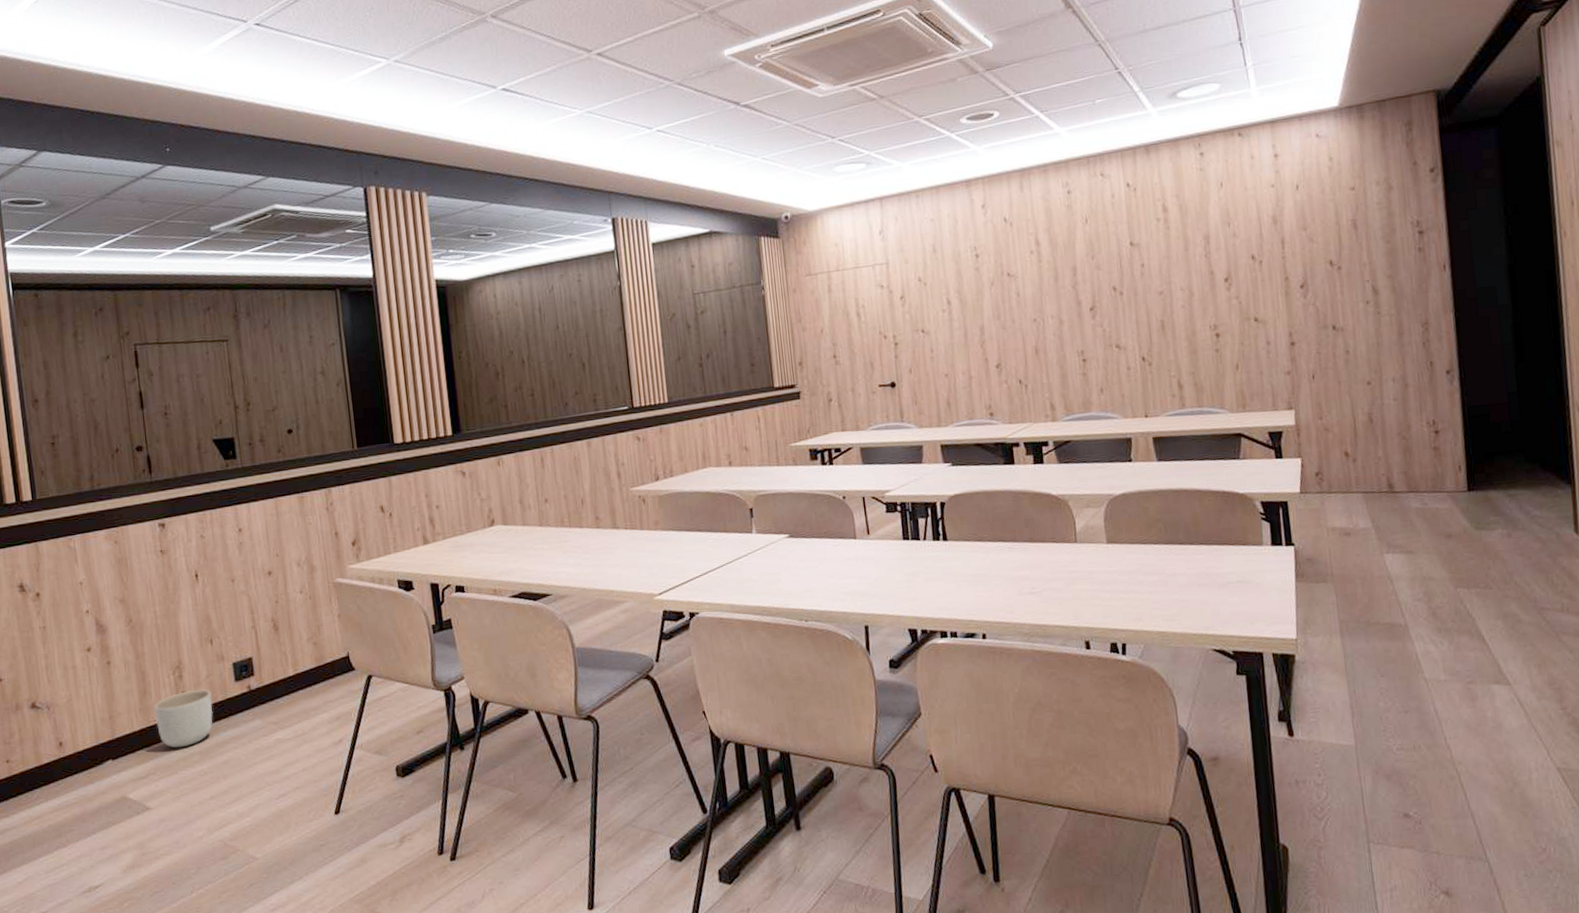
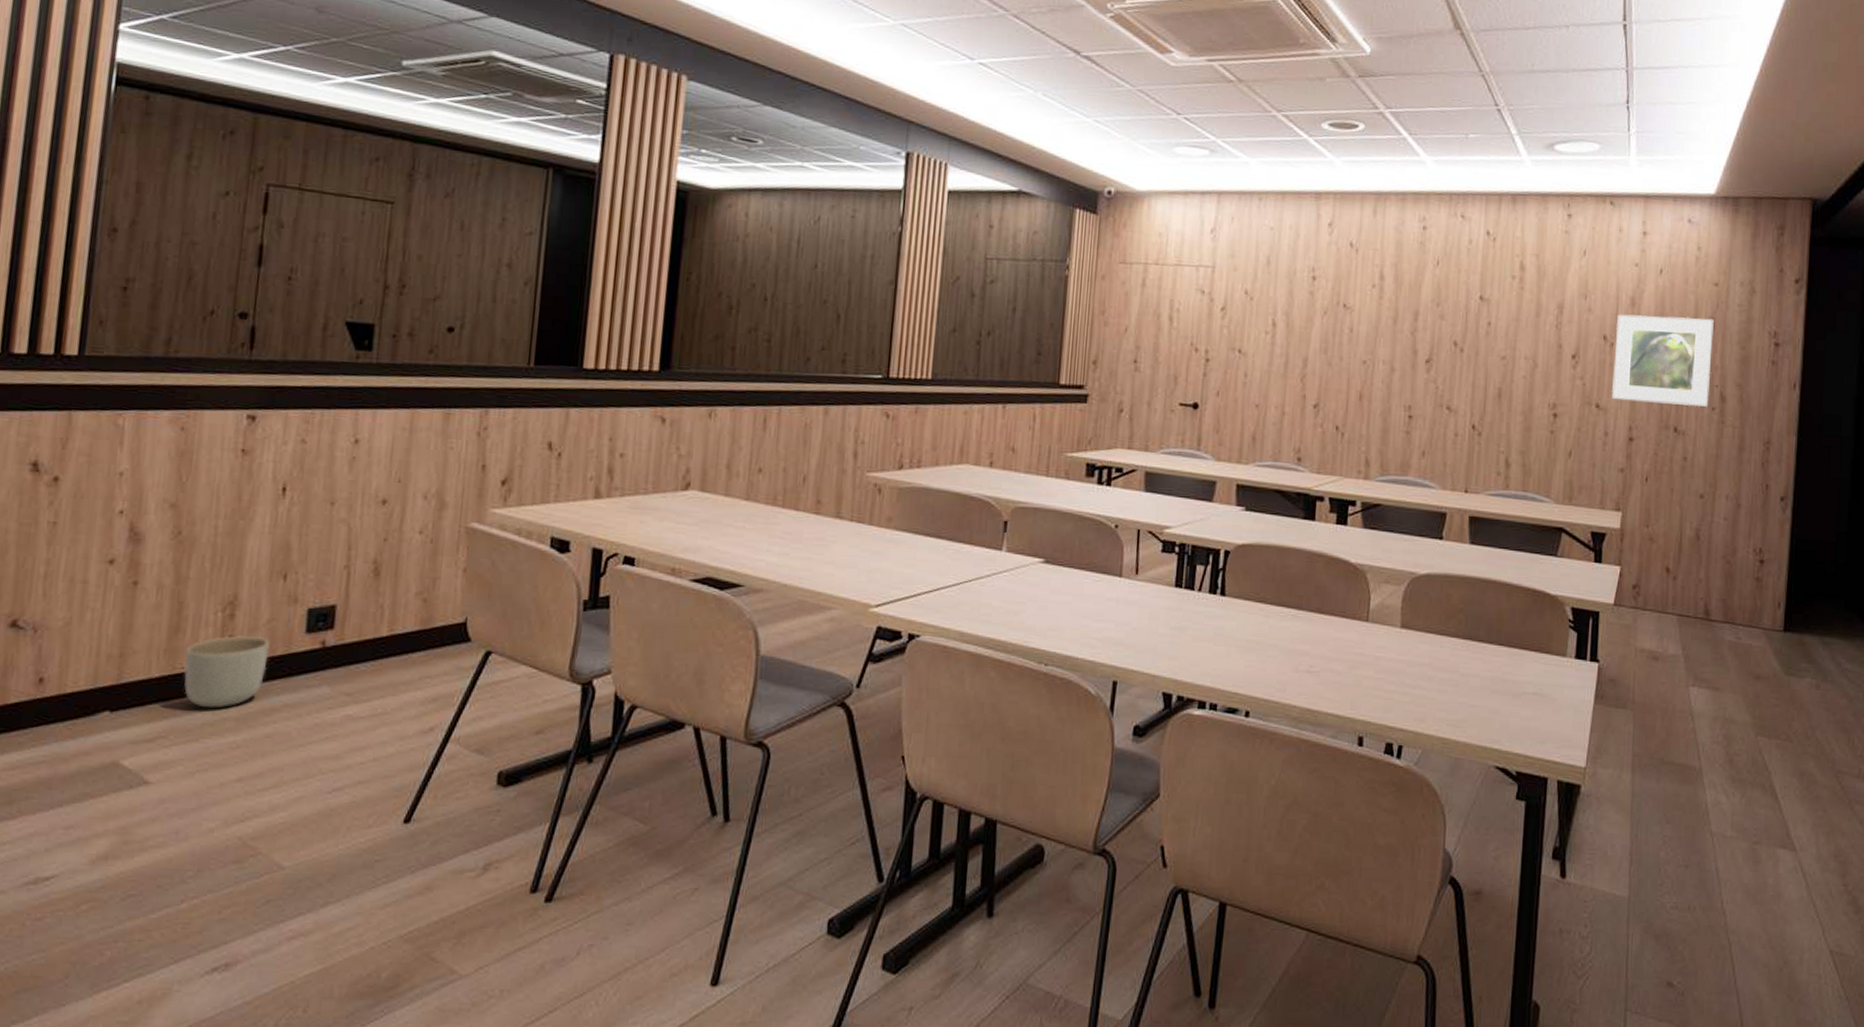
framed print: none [1262,221,1362,311] -> present [1612,314,1714,407]

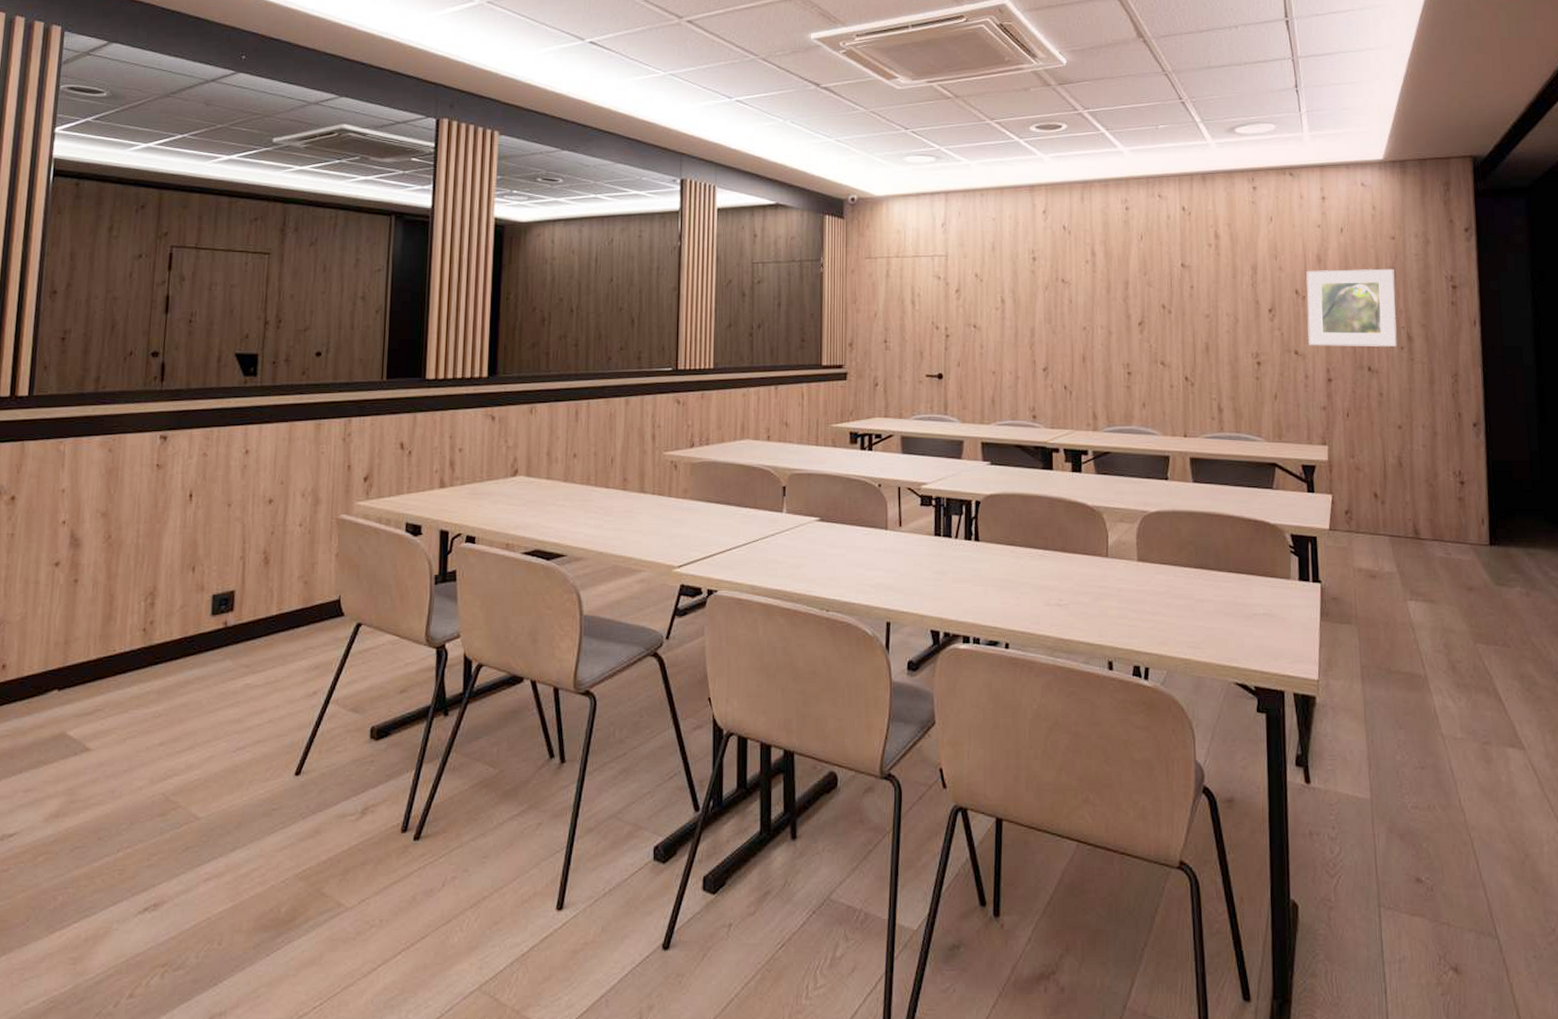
planter: present [184,635,270,709] -> none [115,620,183,684]

